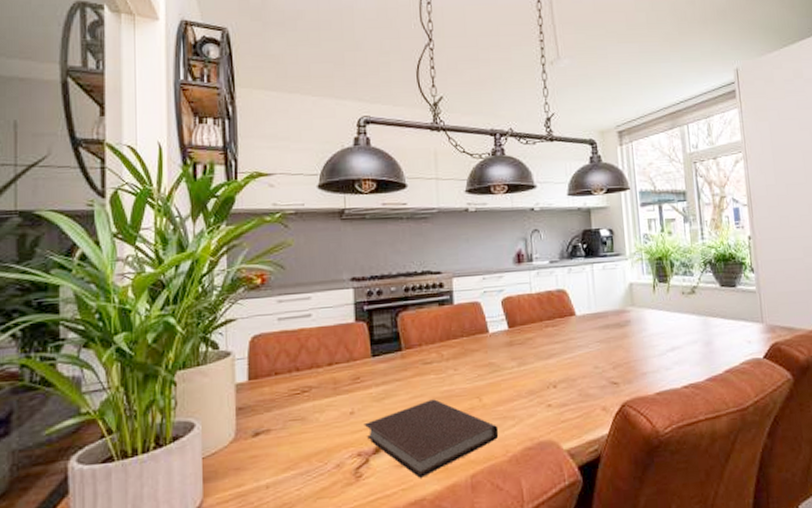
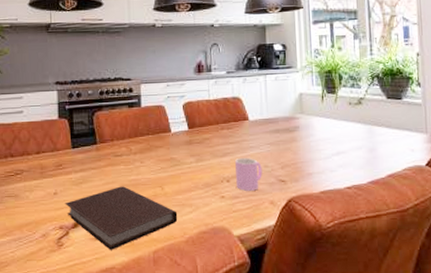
cup: none [562,358,593,397] -> present [235,157,263,191]

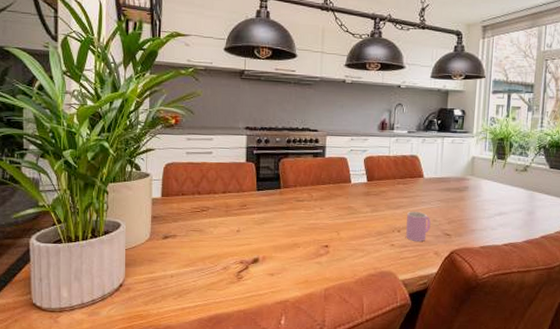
notebook: present [65,186,178,250] -> none [246,229,350,285]

